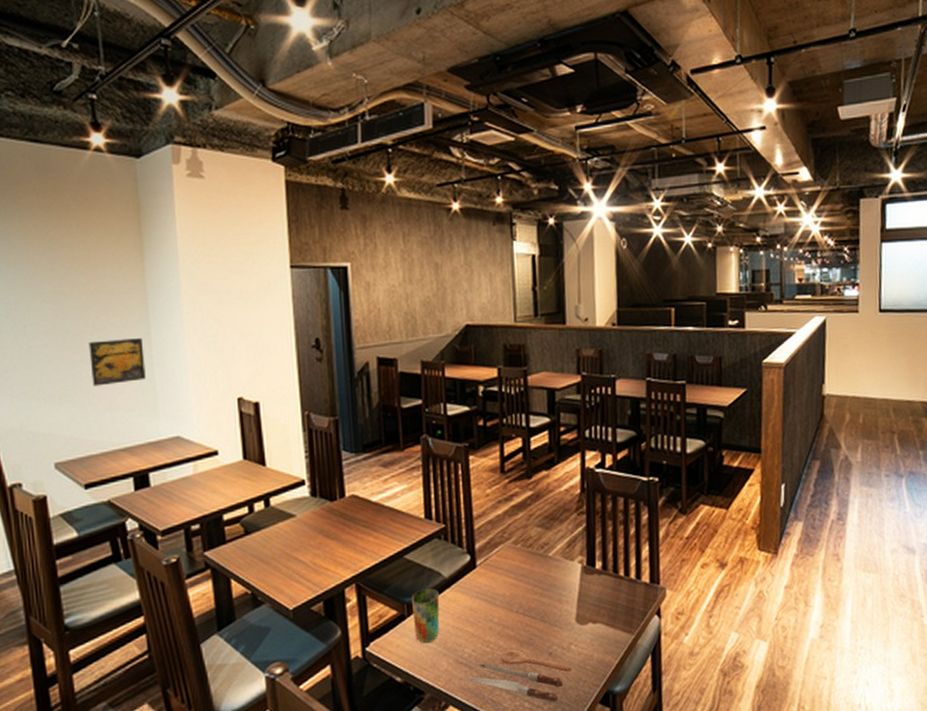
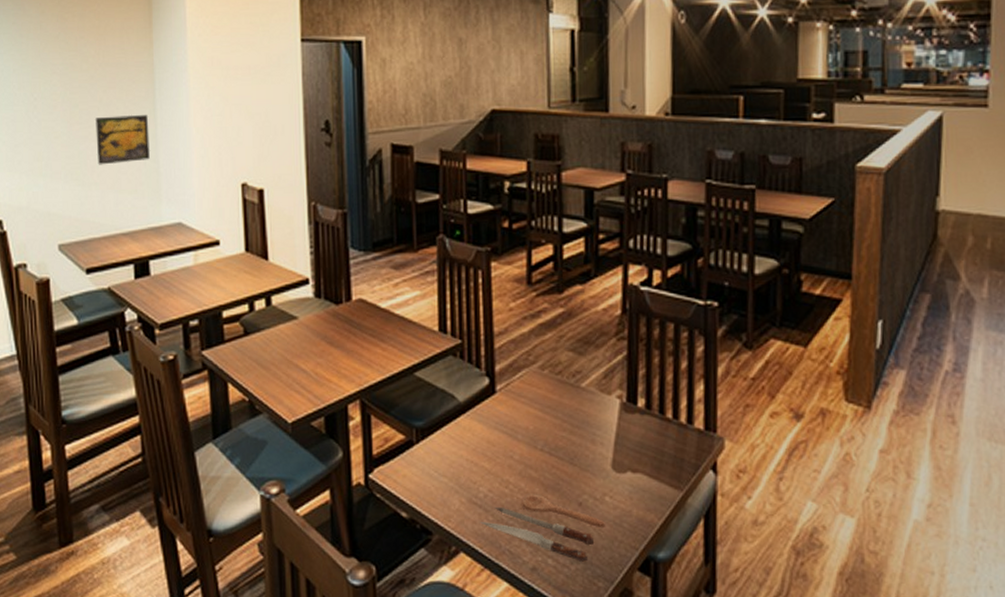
cup: present [411,588,440,644] -> none [420,413,453,476]

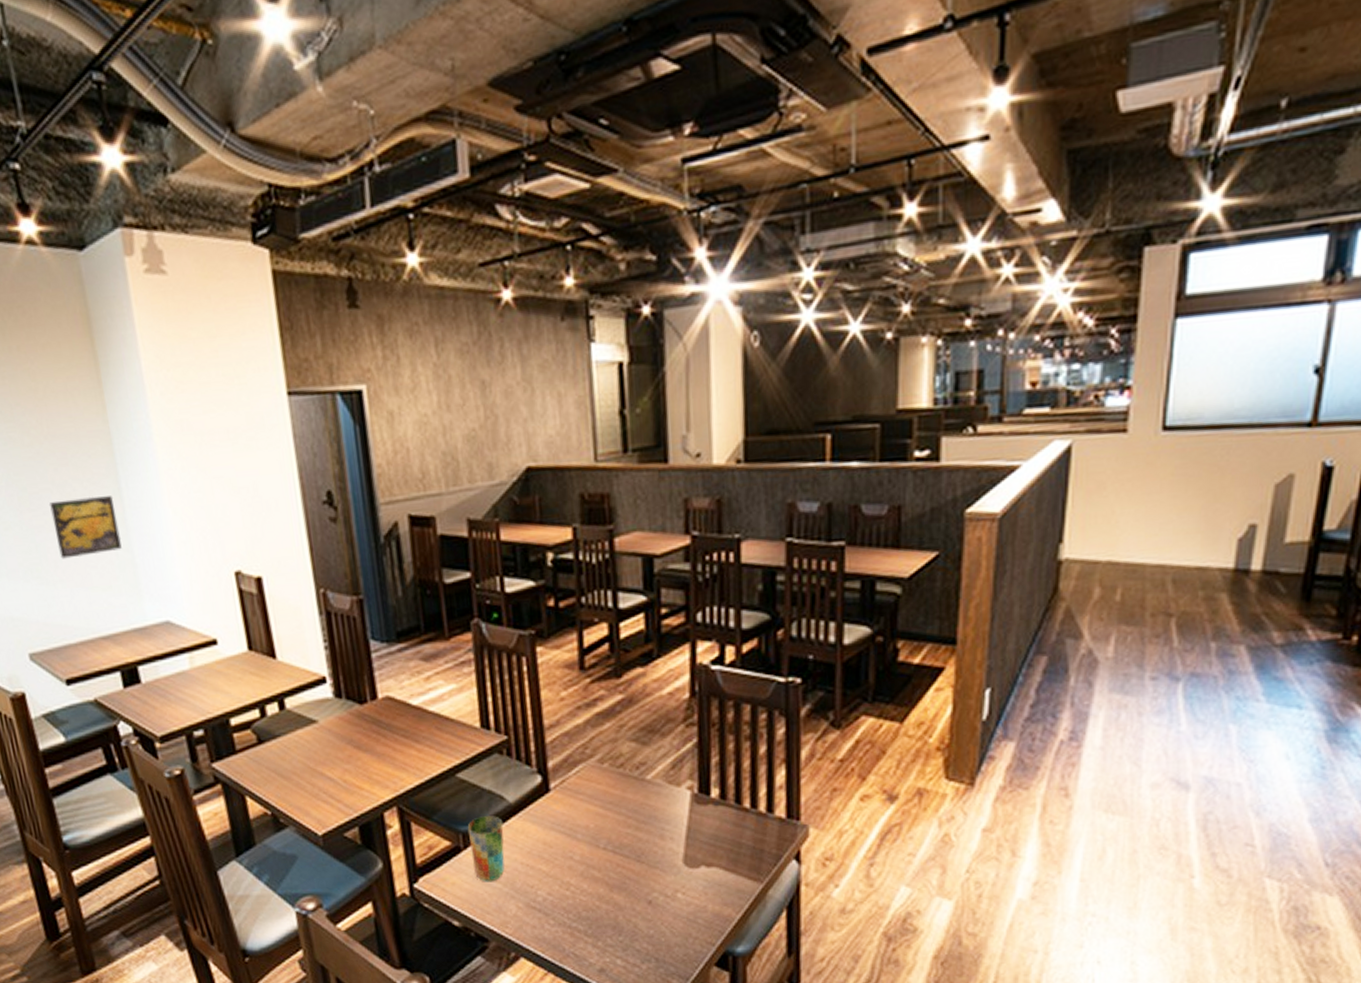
cup: none [420,413,453,476] -> present [467,816,505,882]
spoon: present [479,494,606,563] -> none [539,894,679,962]

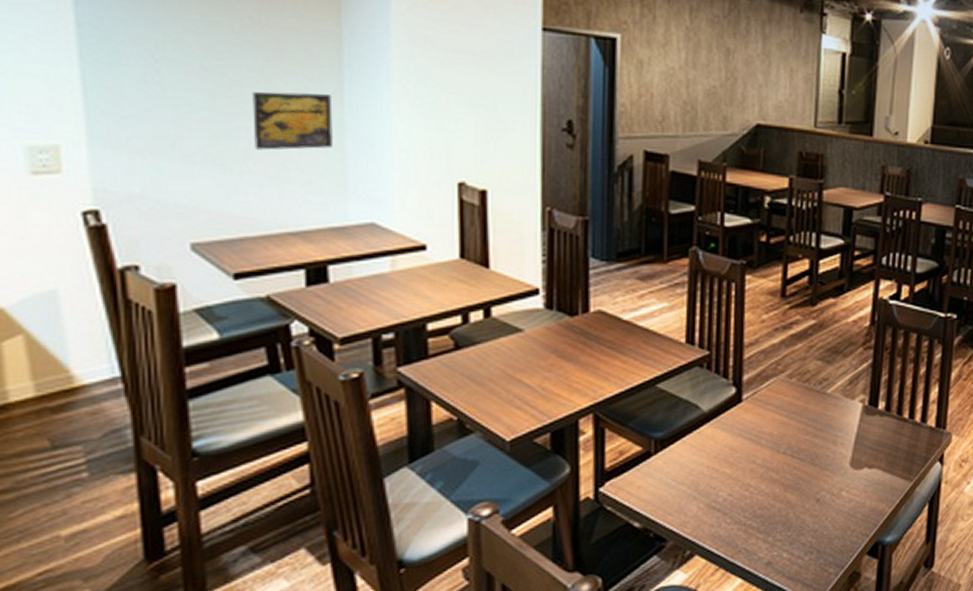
cup: present [467,816,505,882] -> none [660,423,695,485]

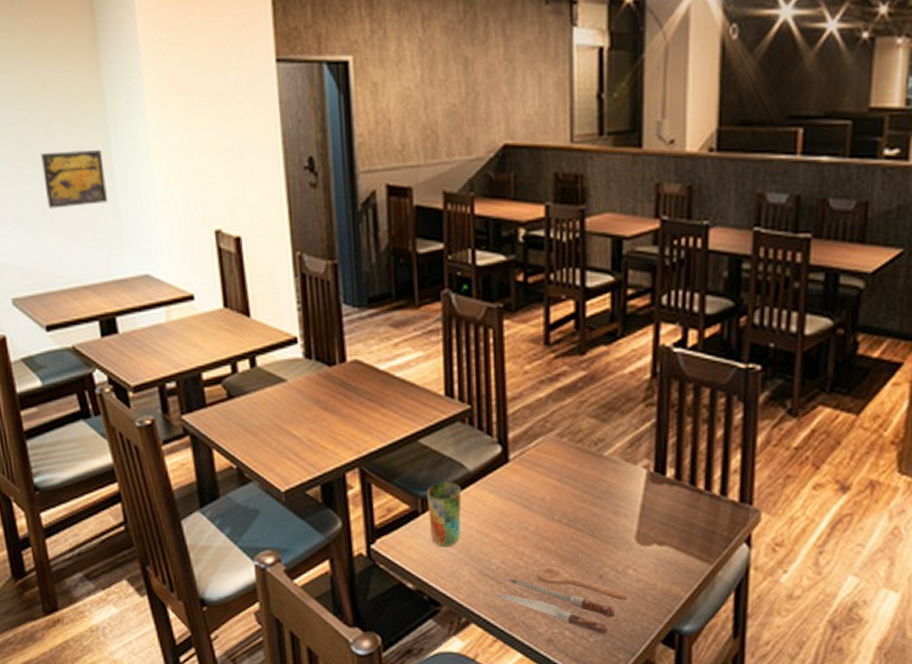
cup: none [660,423,695,485] -> present [426,482,462,548]
spoon: none [716,494,841,553] -> present [491,566,629,635]

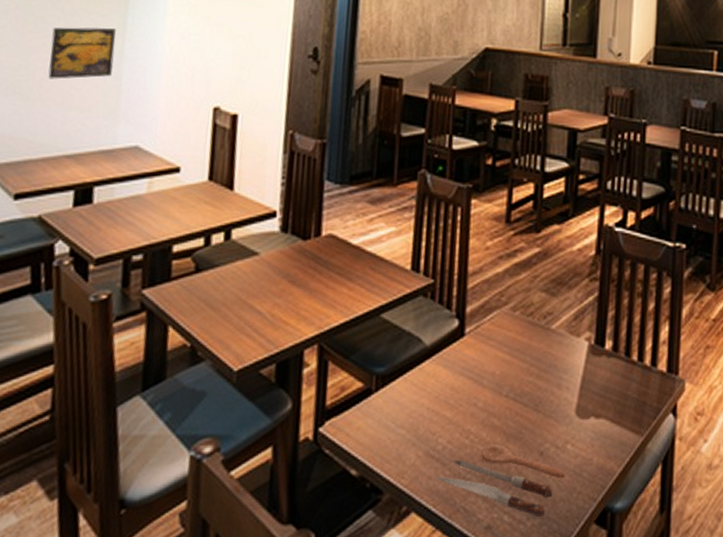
cup: present [426,482,462,548] -> none [381,358,417,428]

